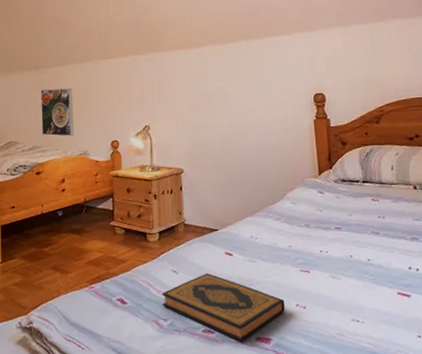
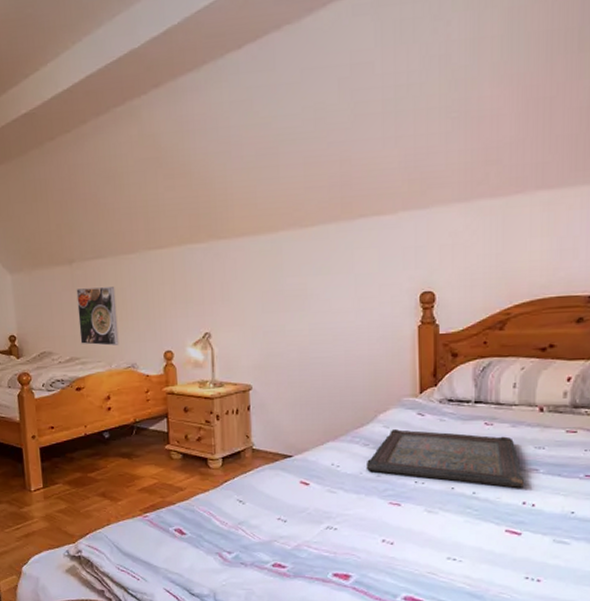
hardback book: present [162,273,285,342] -> none [226,504,369,578]
serving tray: none [279,205,408,255] -> present [366,429,524,488]

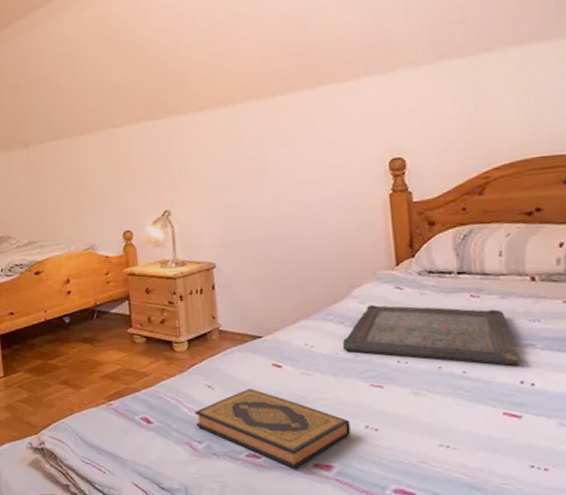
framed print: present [76,287,119,346] -> none [32,168,77,228]
hardback book: none [226,504,369,578] -> present [195,388,351,469]

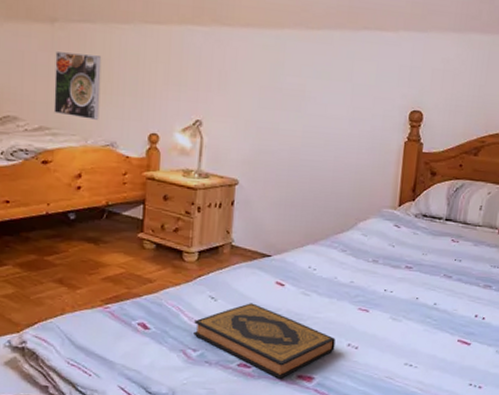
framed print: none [32,168,77,228] -> present [53,52,102,120]
serving tray: present [342,305,520,366] -> none [341,238,479,302]

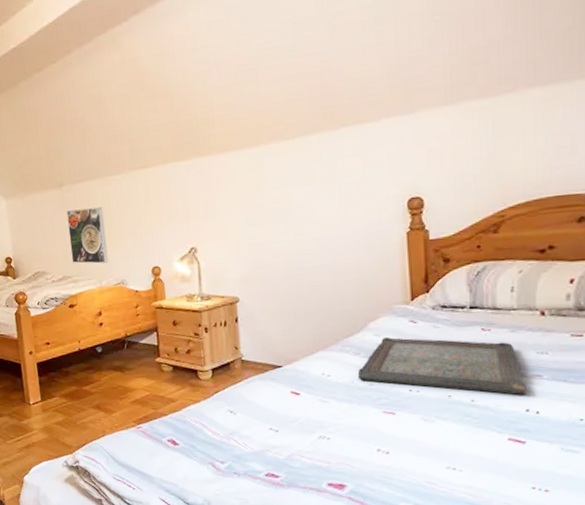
hardback book: present [194,303,336,379] -> none [218,414,363,487]
serving tray: none [341,238,479,302] -> present [357,337,526,395]

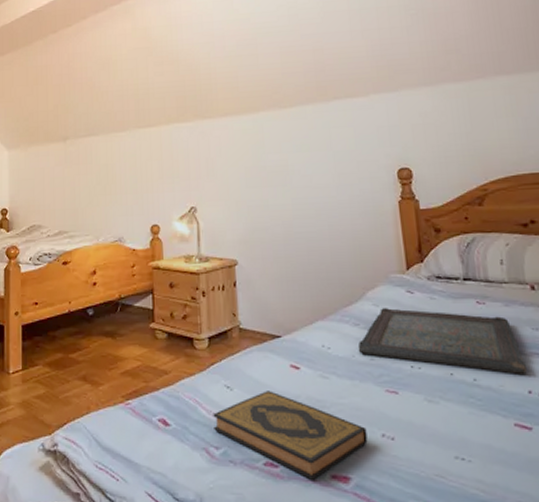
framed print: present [66,207,109,264] -> none [68,162,107,219]
hardback book: none [218,414,363,487] -> present [213,391,368,480]

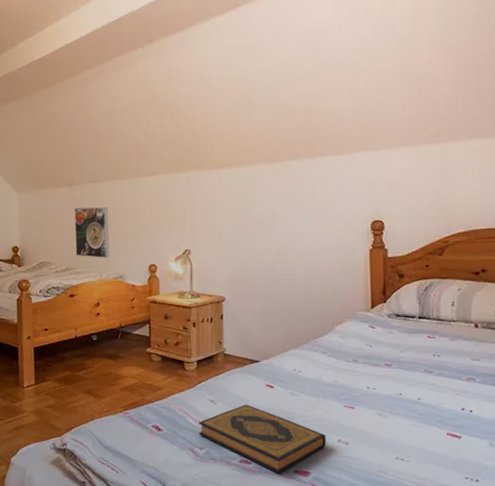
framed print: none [68,162,107,219] -> present [74,207,110,258]
serving tray: present [357,308,527,374] -> none [324,340,462,395]

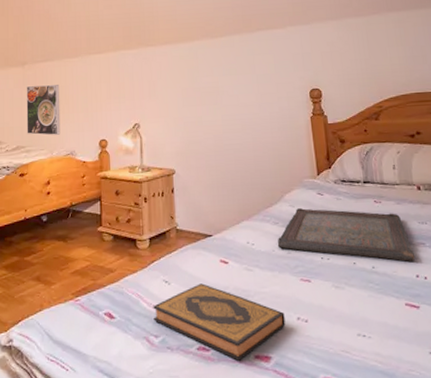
serving tray: none [324,340,462,395] -> present [277,208,415,262]

